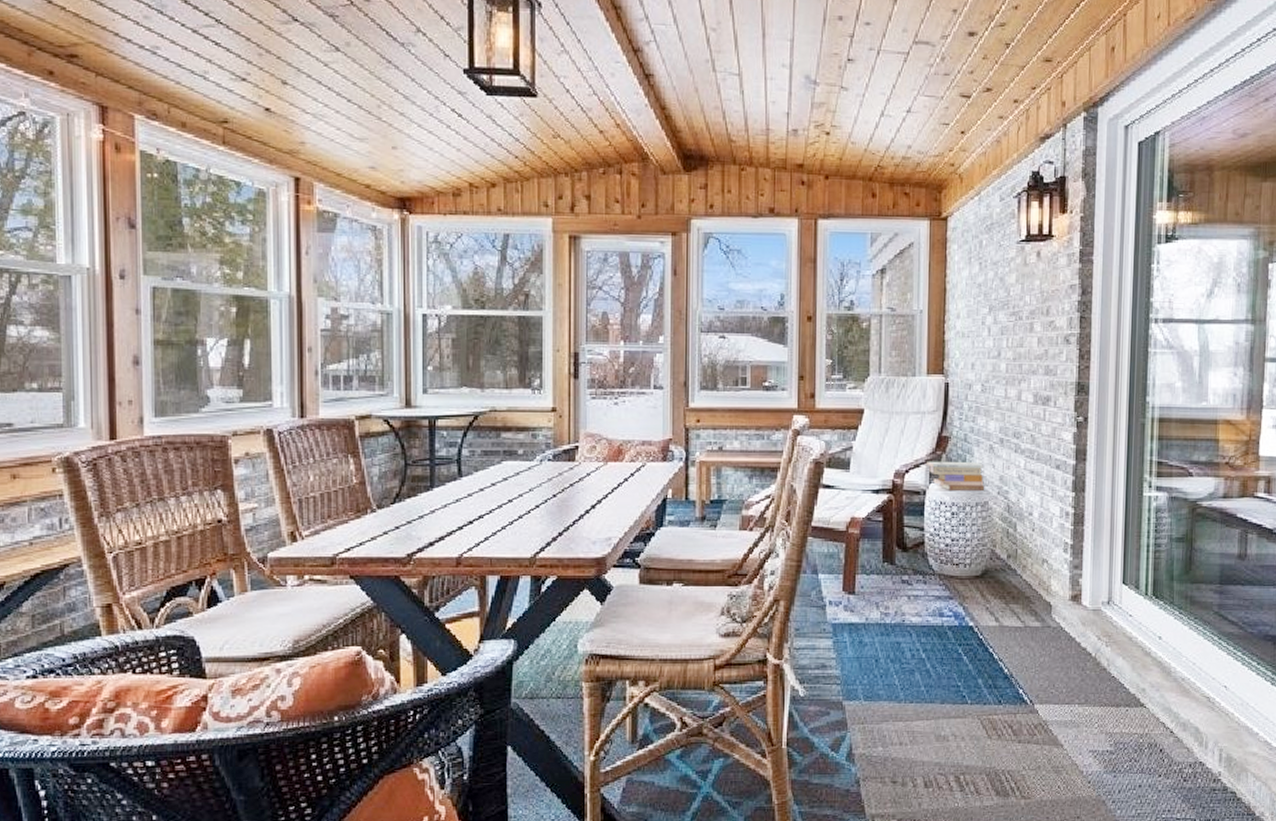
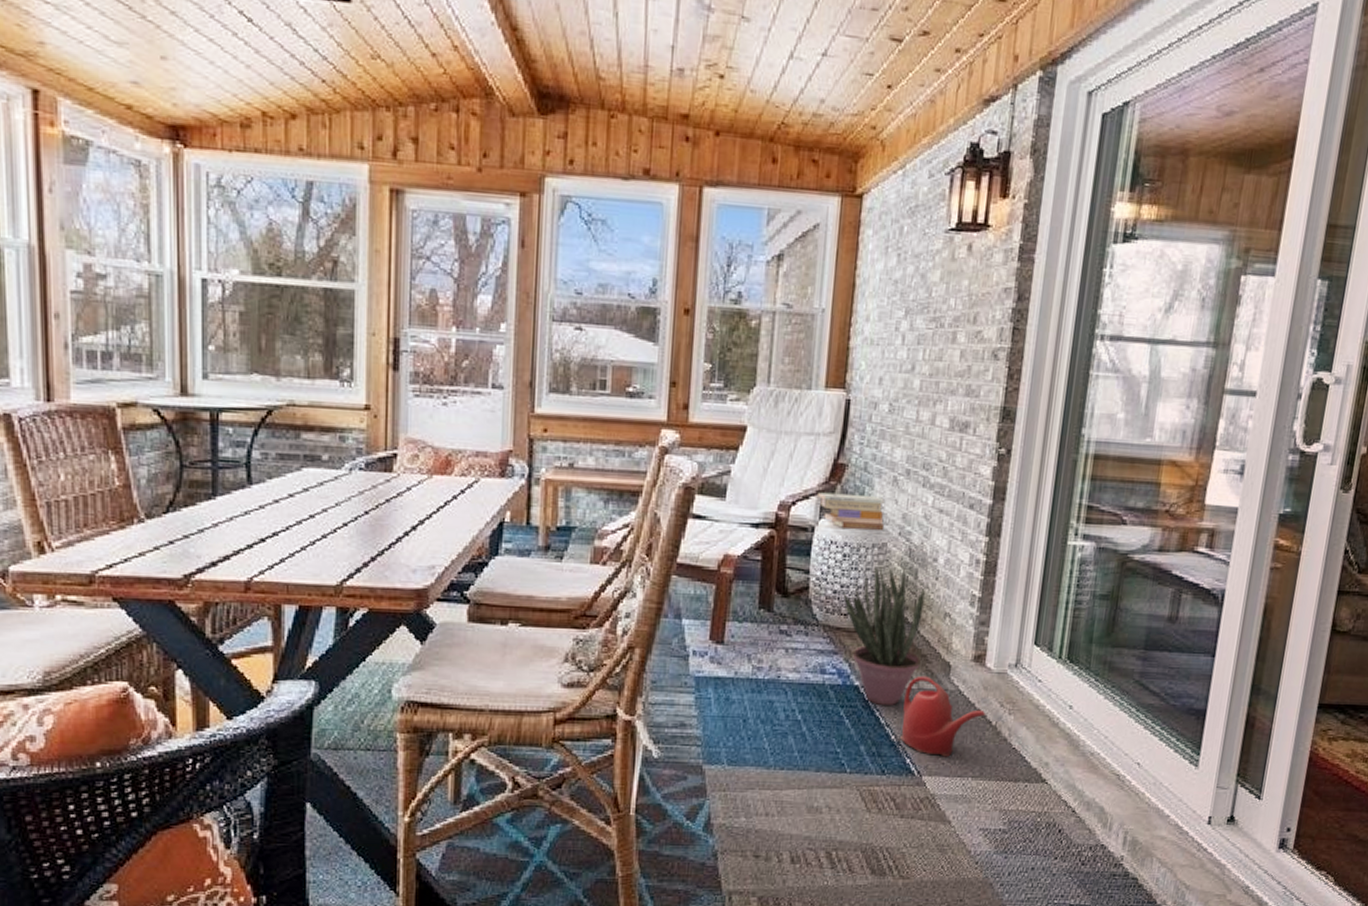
potted plant: none [954,521,1025,643] -> present [842,565,925,707]
watering can: none [1011,615,1086,687] -> present [899,675,986,757]

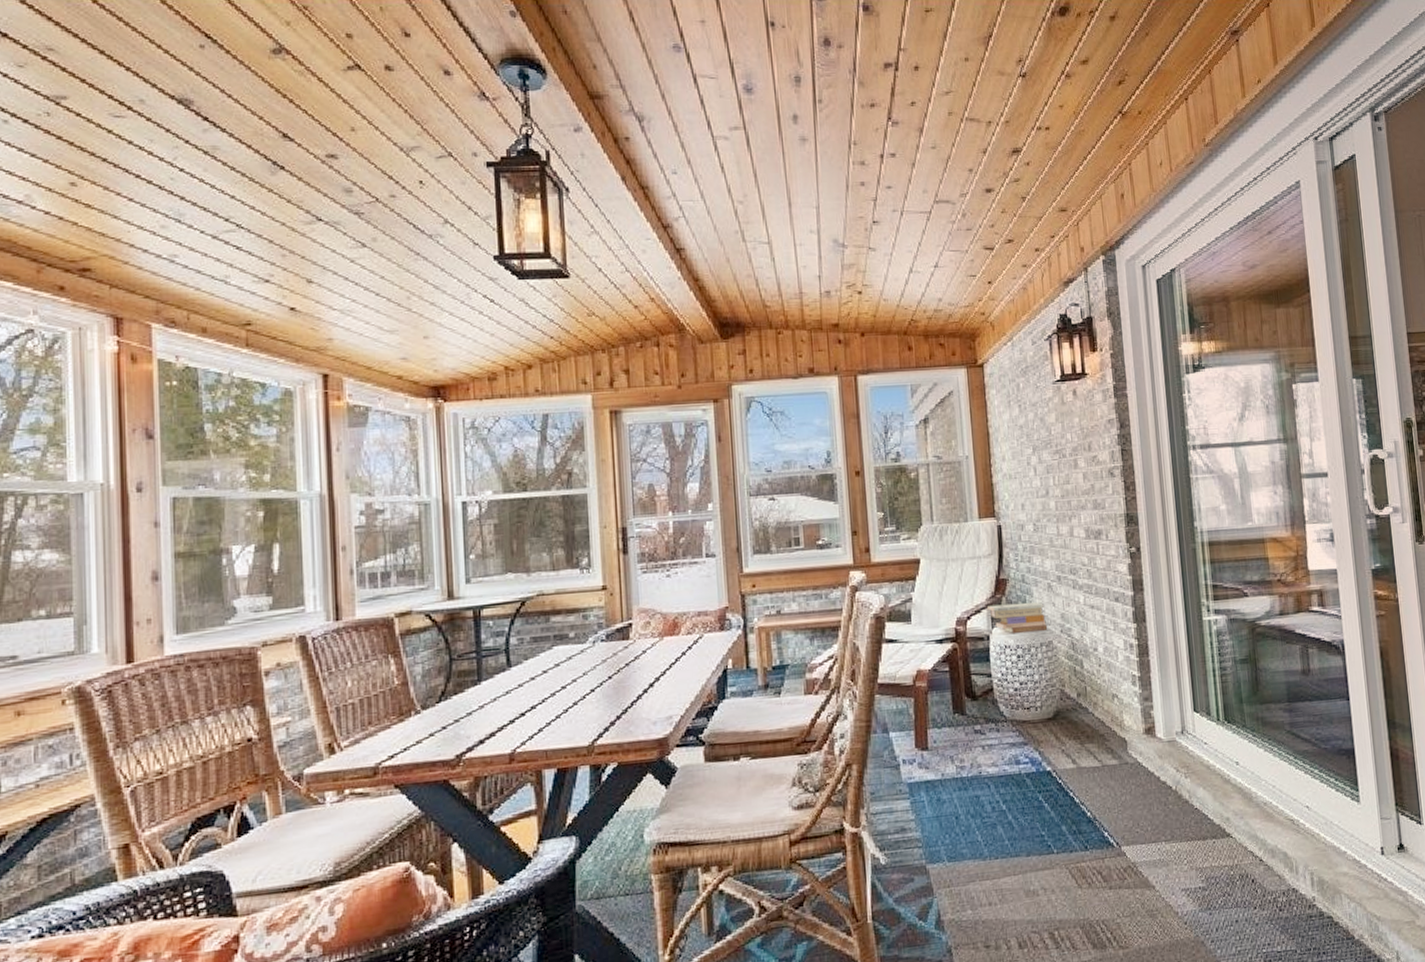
potted plant: present [842,565,925,707] -> none [1023,660,1100,786]
watering can: present [899,675,986,757] -> none [1092,753,1166,826]

